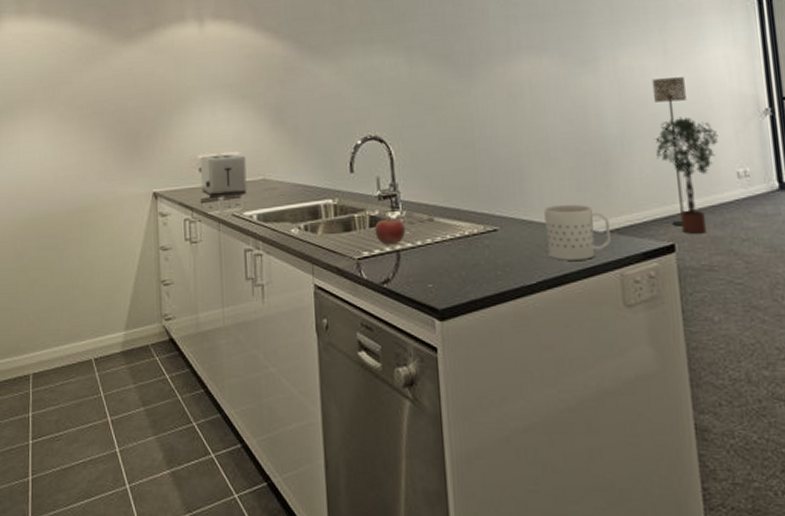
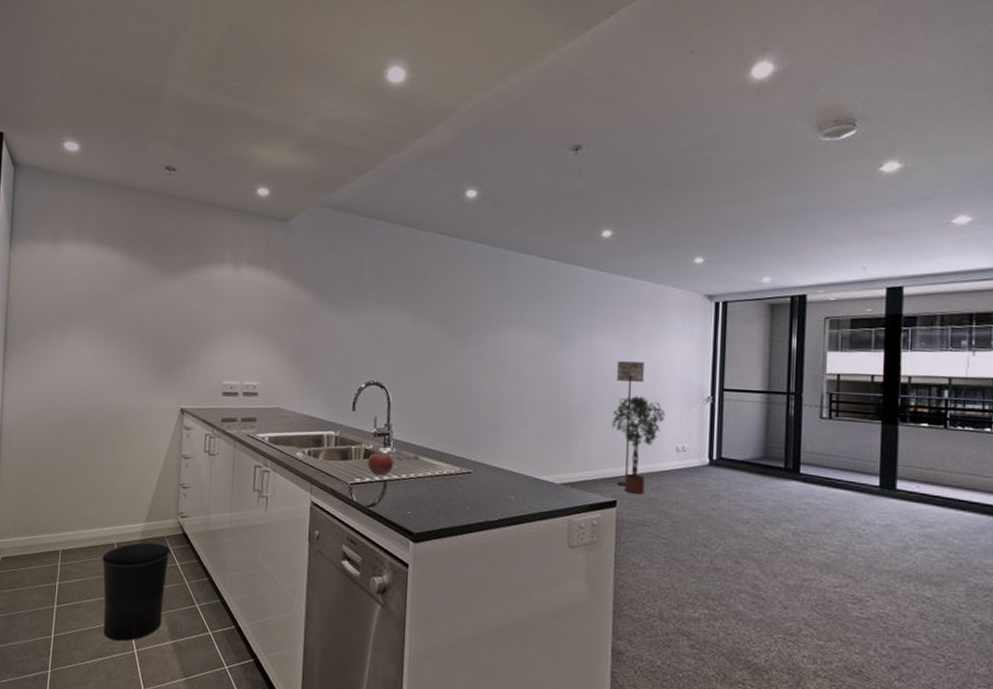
waste bin: none [79,354,157,476] -> present [101,542,171,641]
toaster: present [200,154,247,198] -> none [222,382,264,419]
mug: present [544,204,611,261] -> none [510,457,565,505]

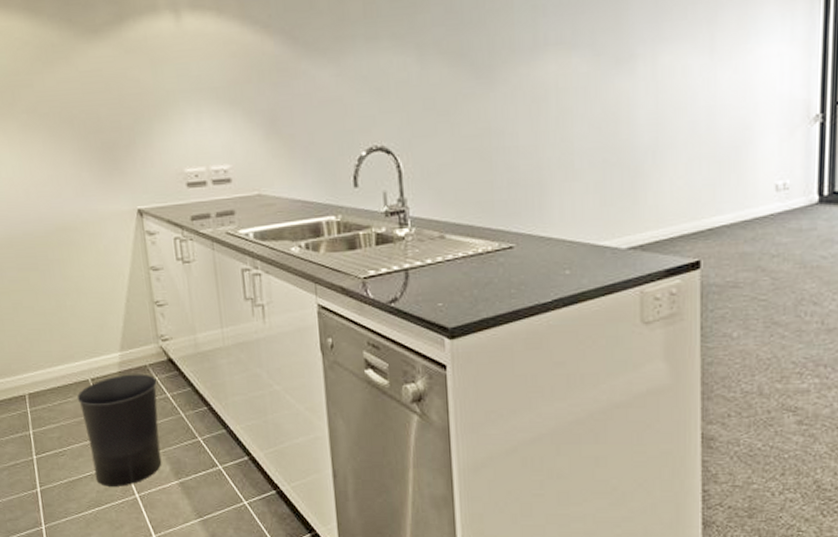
fruit: present [368,450,394,476] -> none [381,232,415,264]
potted tree: present [612,395,666,495] -> none [689,124,760,251]
floor lamp: present [616,361,644,486] -> none [693,79,730,242]

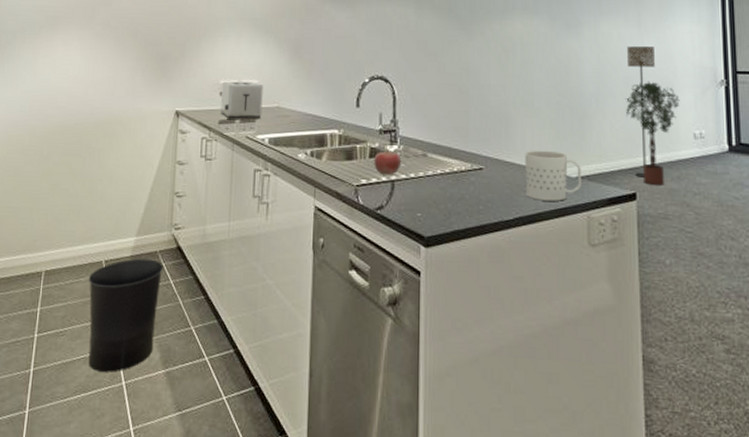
toaster: none [187,167,241,215] -> present [220,81,263,120]
fruit: none [381,232,415,264] -> present [374,148,402,175]
mug: none [564,219,633,278] -> present [525,150,581,201]
potted tree: none [689,124,760,251] -> present [625,81,680,187]
floor lamp: none [693,79,730,242] -> present [626,46,655,177]

